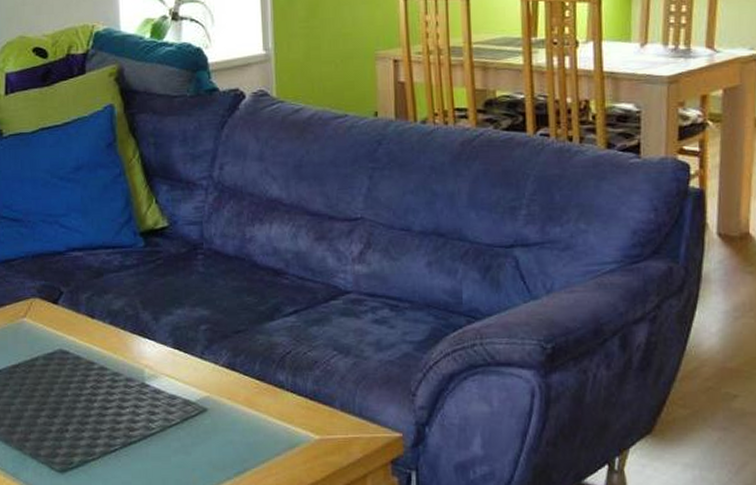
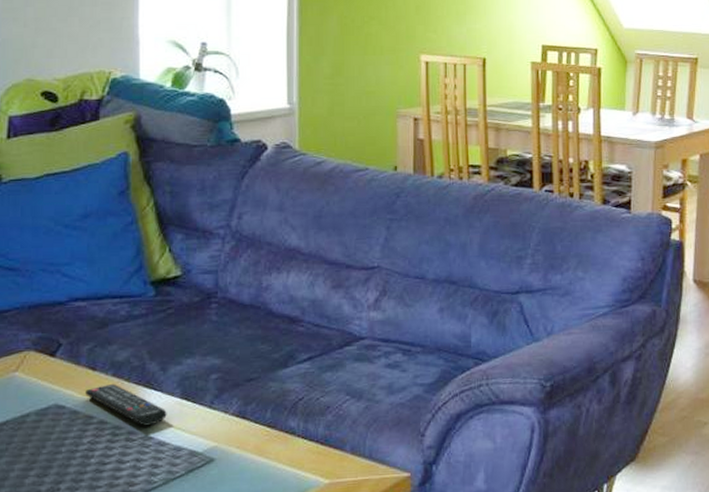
remote control: none [86,331,161,374] -> present [85,383,167,426]

